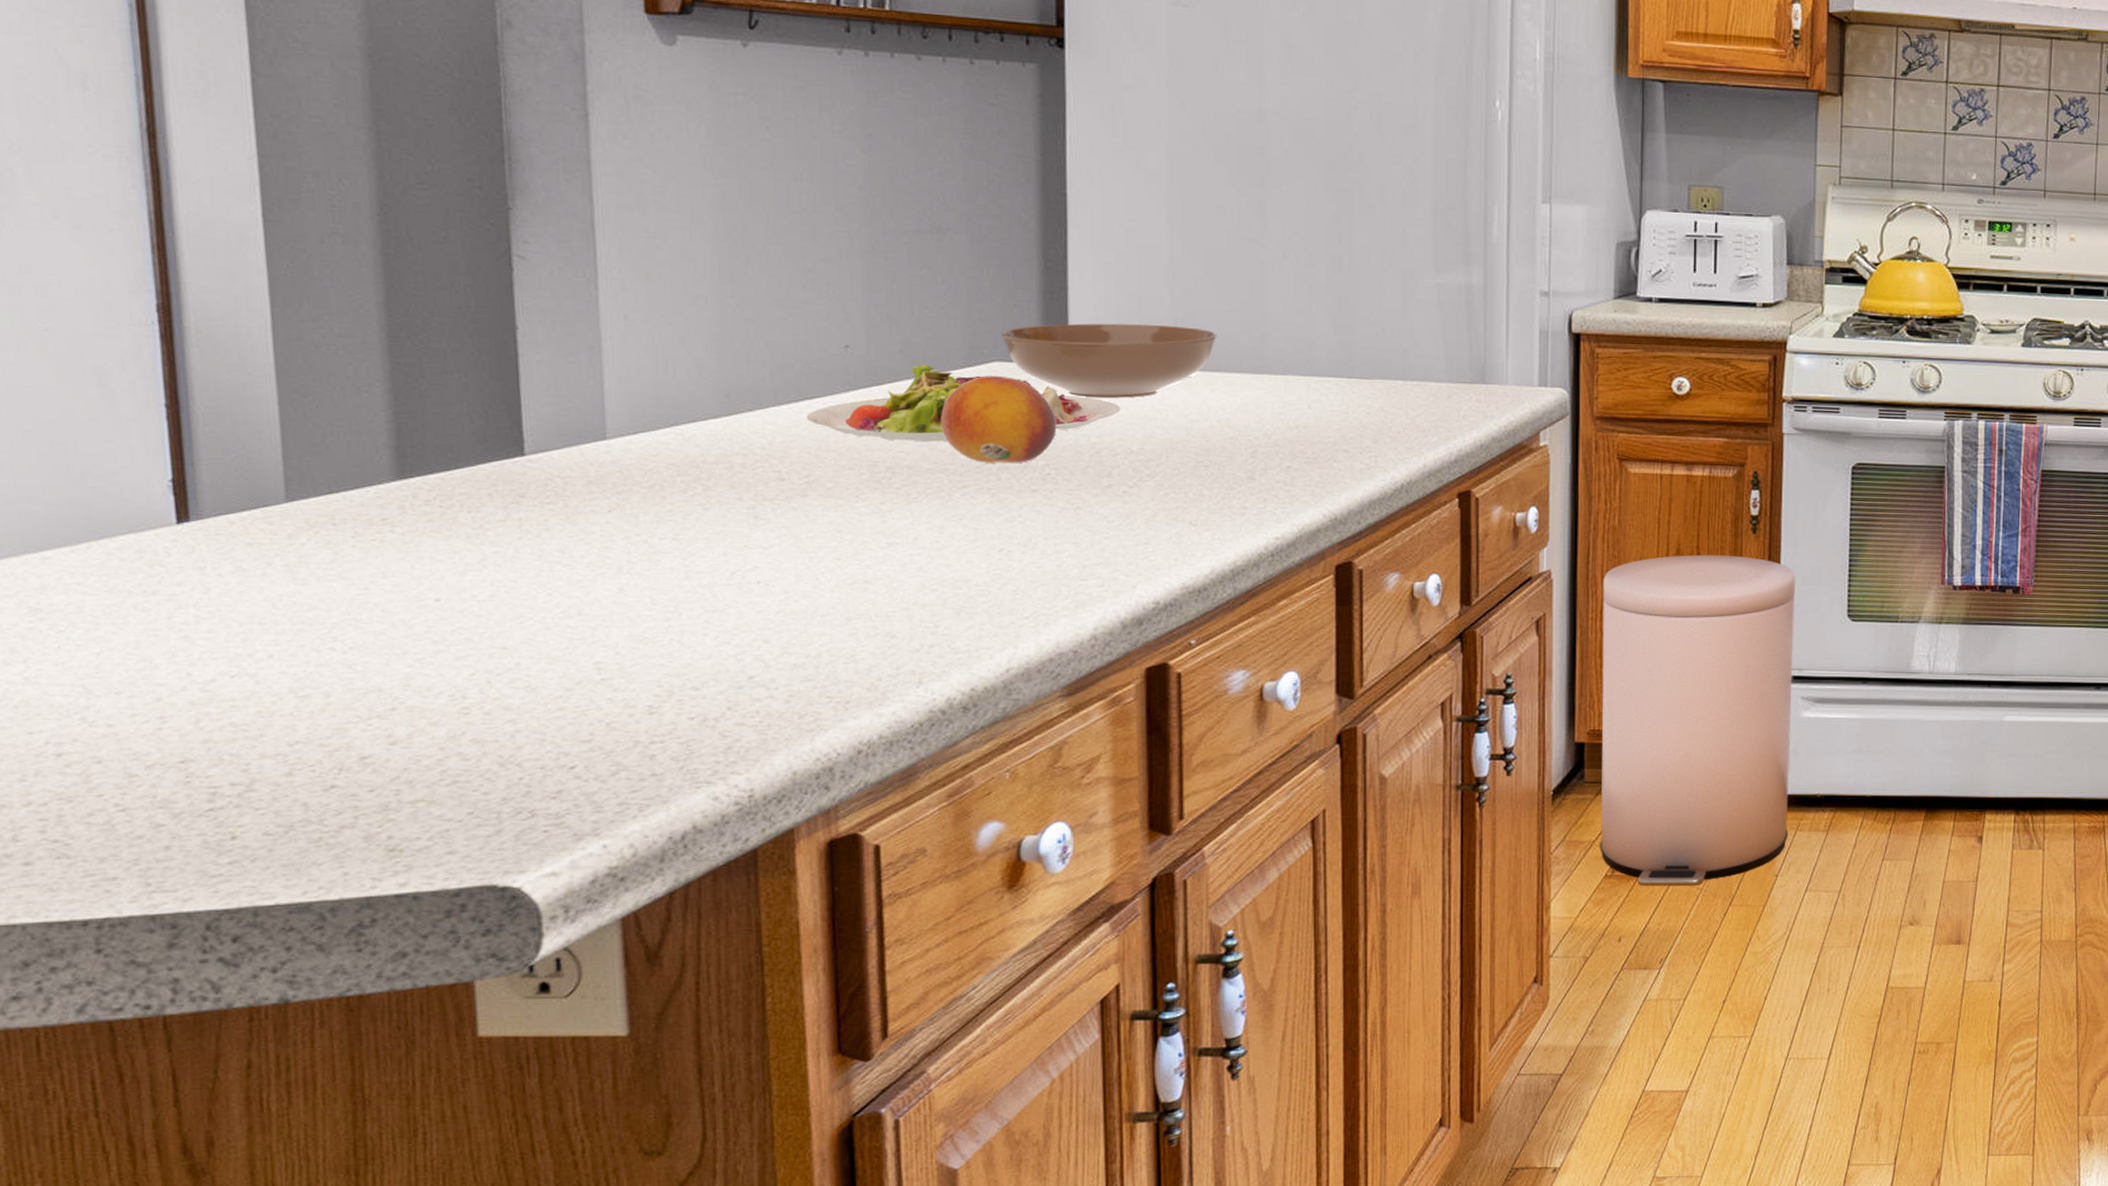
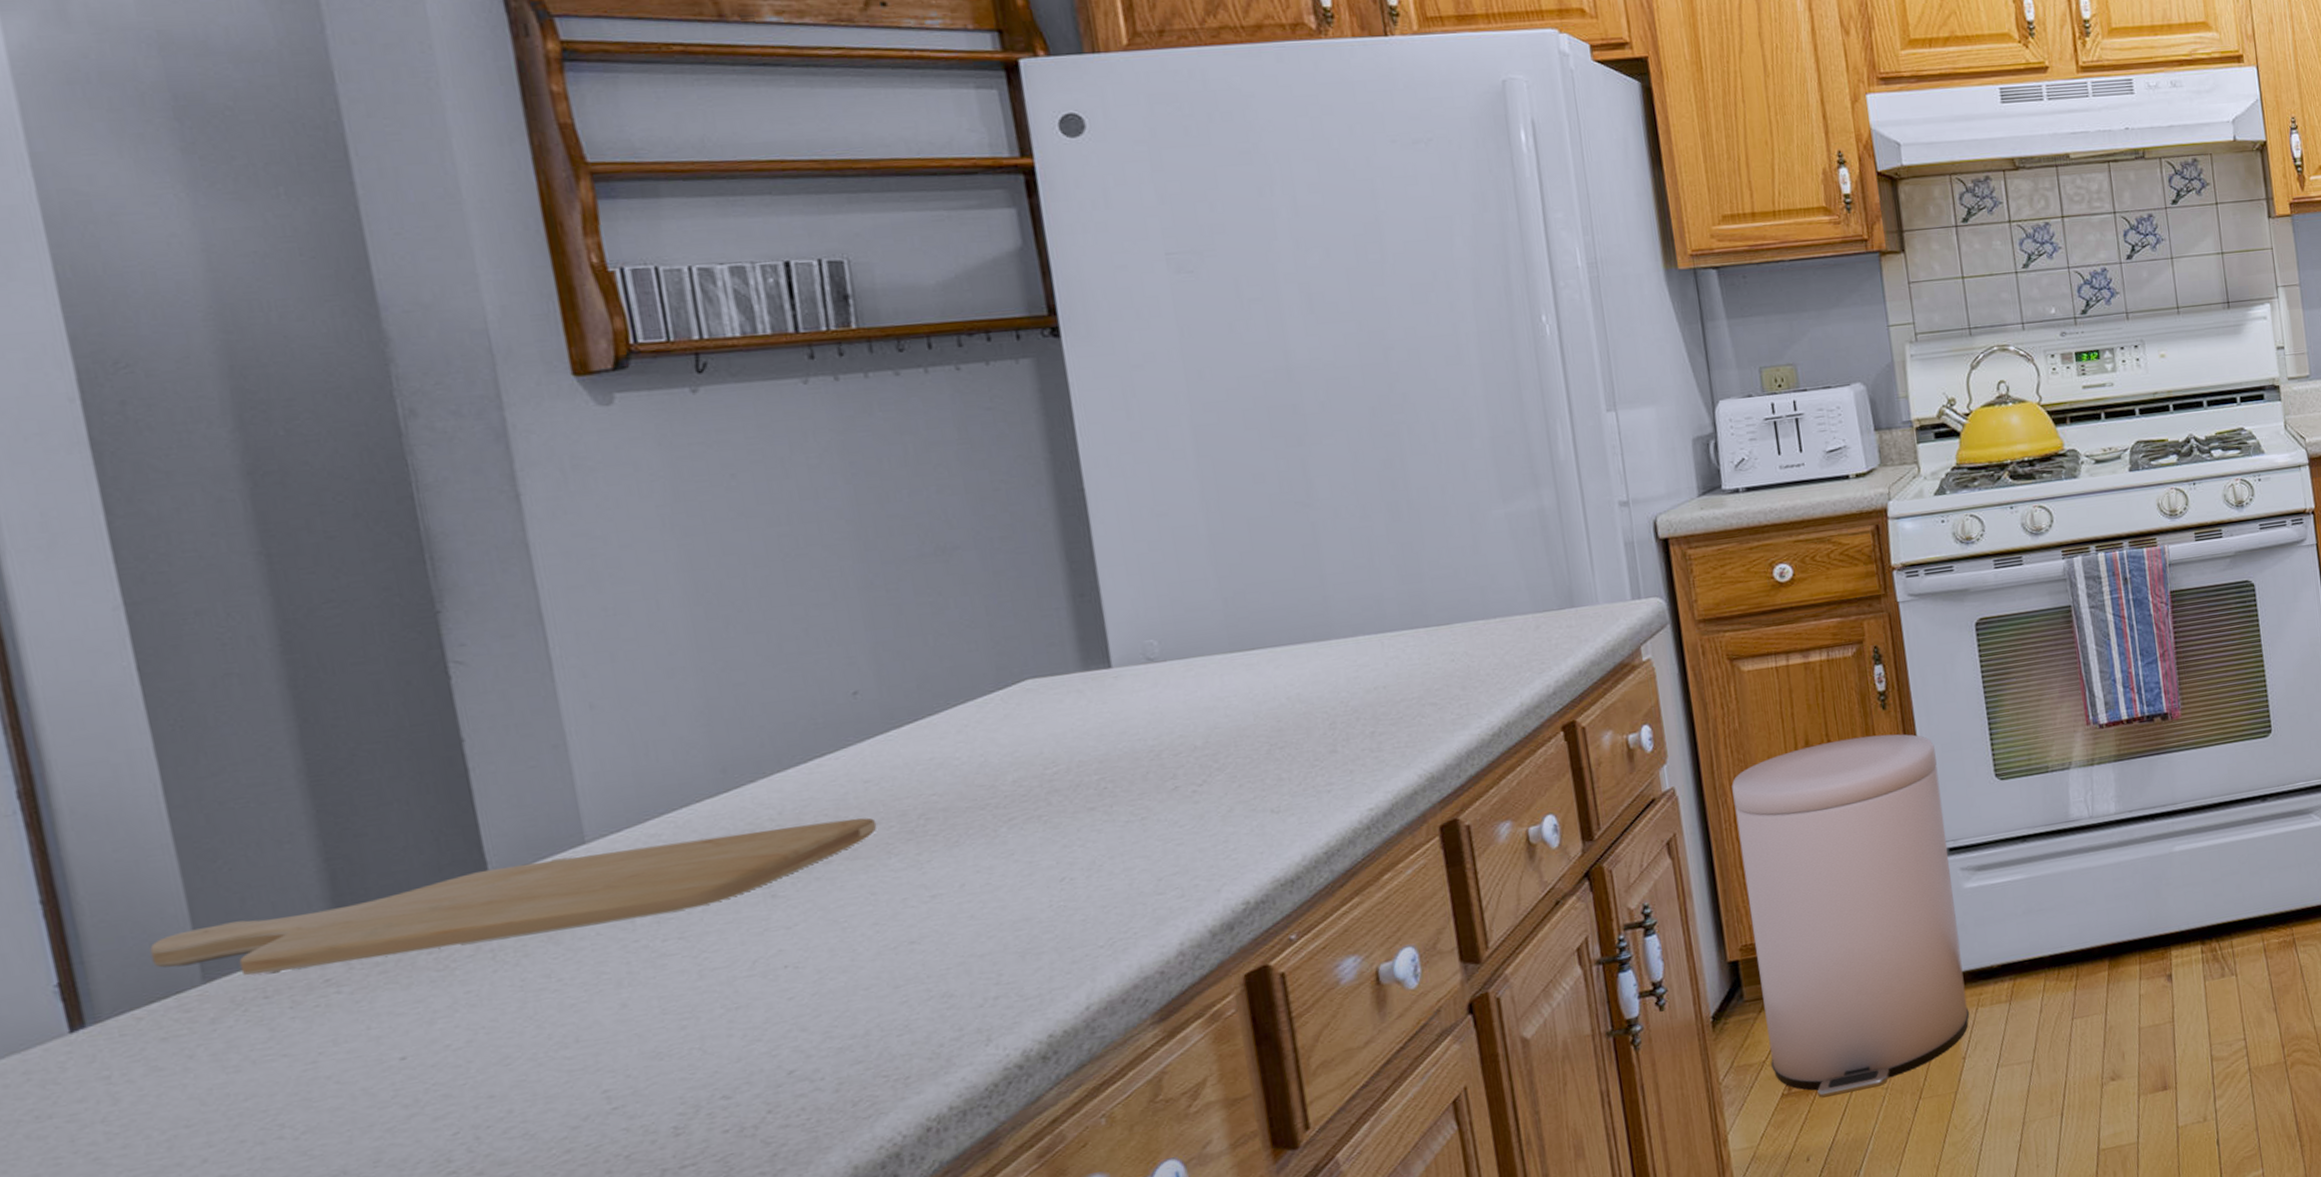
chopping board: none [247,447,850,515] -> present [149,817,877,976]
salad plate: present [807,364,1121,442] -> none [818,693,1178,788]
fruit: present [941,375,1057,463] -> none [973,693,1108,790]
bowl: present [1000,323,1217,398] -> none [1029,604,1274,700]

